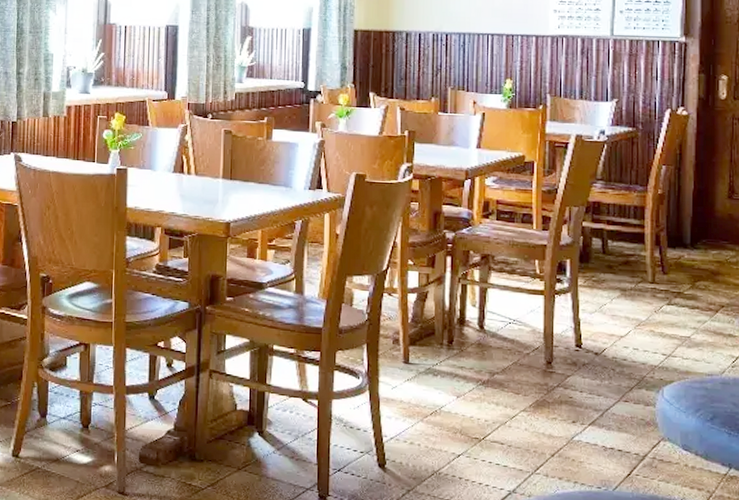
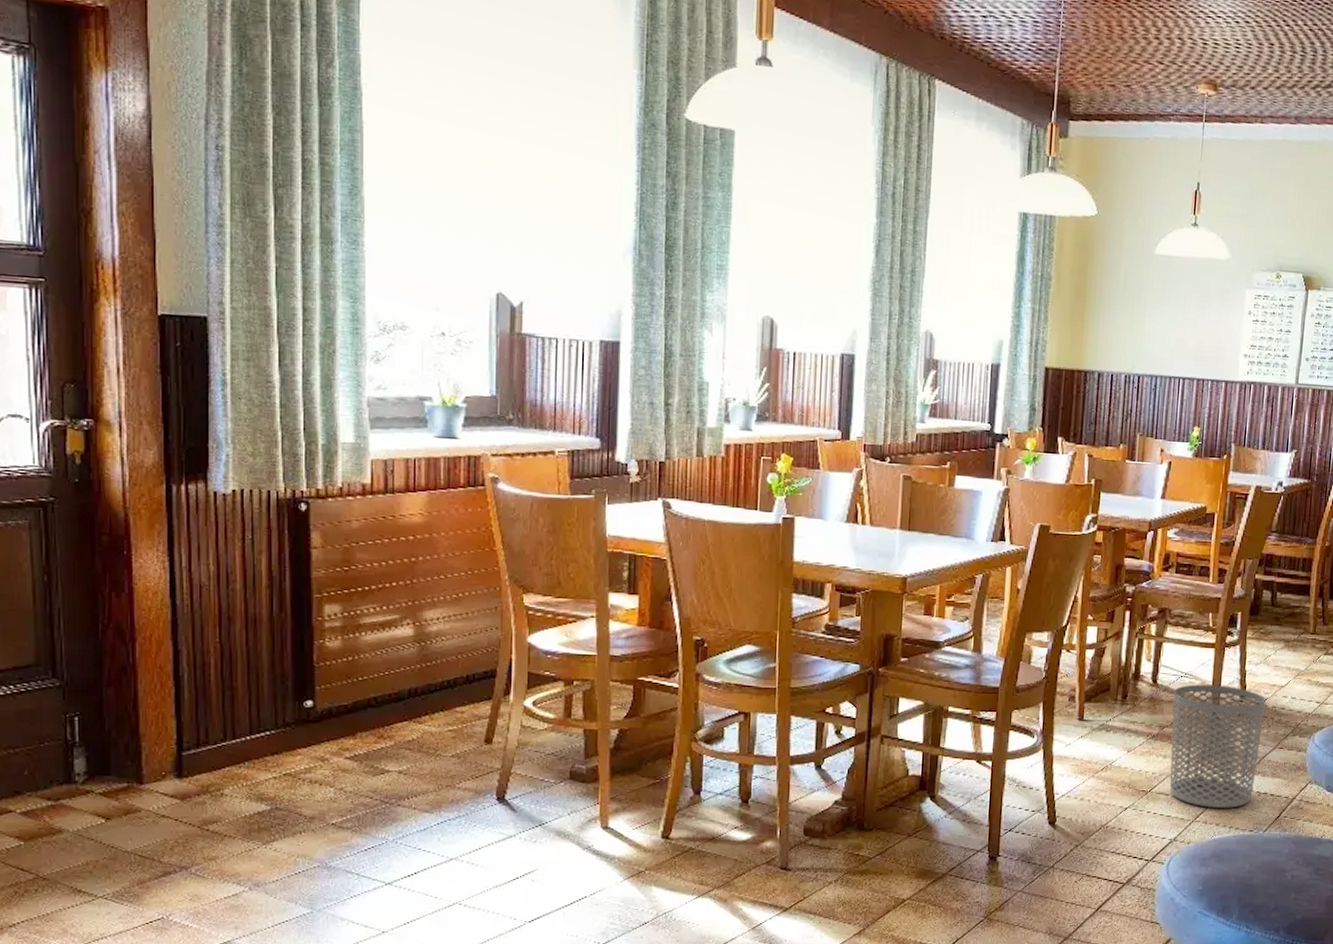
waste bin: none [502,331,604,462] -> present [1169,684,1266,808]

